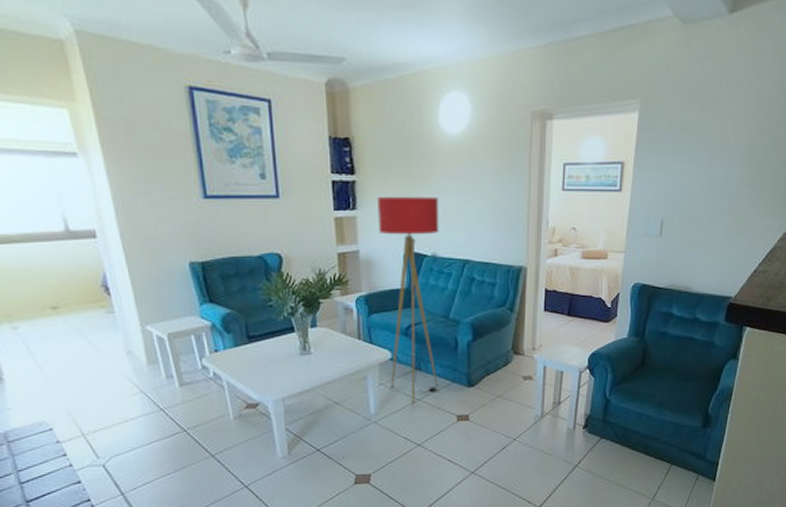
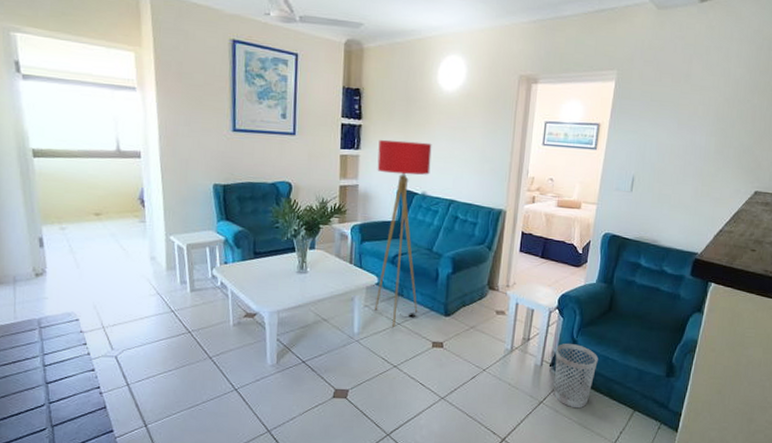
wastebasket: none [588,403,633,469] -> present [554,343,598,409]

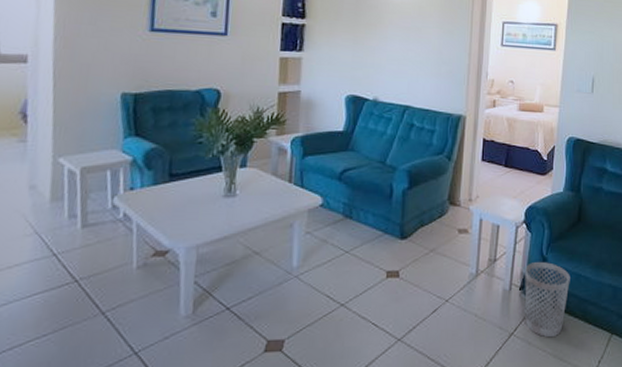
floor lamp: present [374,139,432,327] -> none [318,40,384,256]

